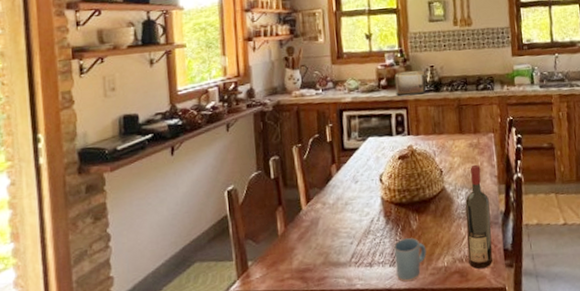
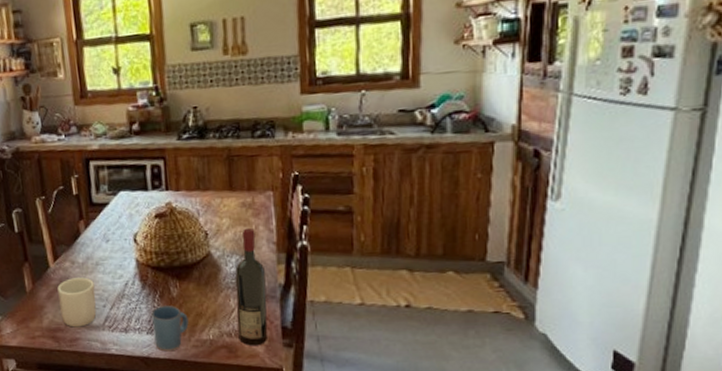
mug: none [308,217,344,267] -> present [57,277,97,328]
toaster: present [394,70,428,97] -> none [149,112,190,144]

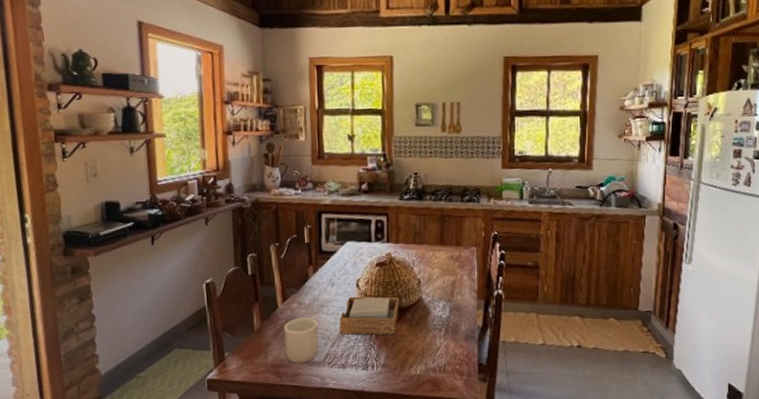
napkin holder: none [117,252,185,296] -> present [338,296,400,335]
mug: present [151,306,189,352] -> none [368,344,400,386]
wine bottle: present [235,227,268,346] -> none [441,277,468,381]

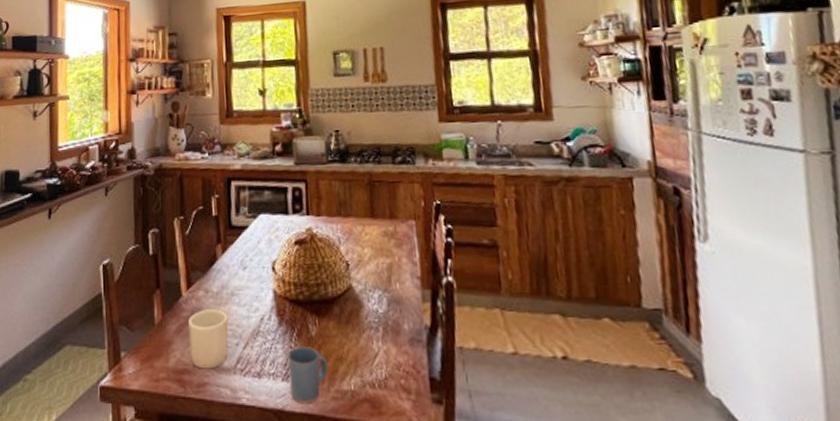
napkin holder: present [338,296,400,335] -> none [252,282,325,335]
mug: none [368,344,400,386] -> present [288,347,328,404]
toaster: none [376,176,411,203] -> present [291,135,332,166]

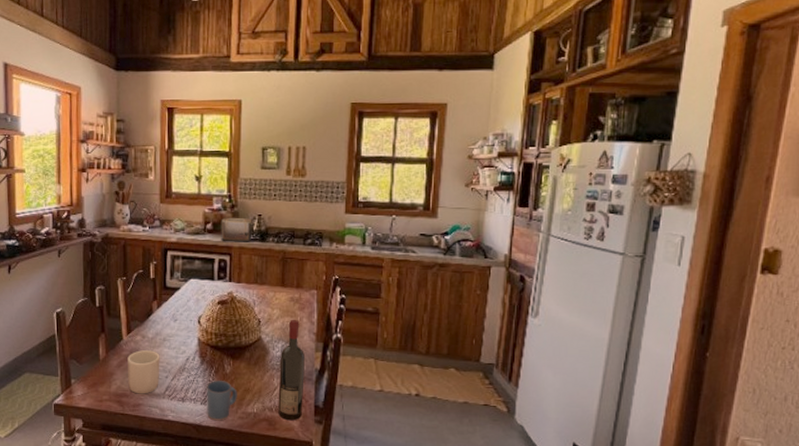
wine bottle: none [377,259,415,401] -> present [278,319,306,421]

